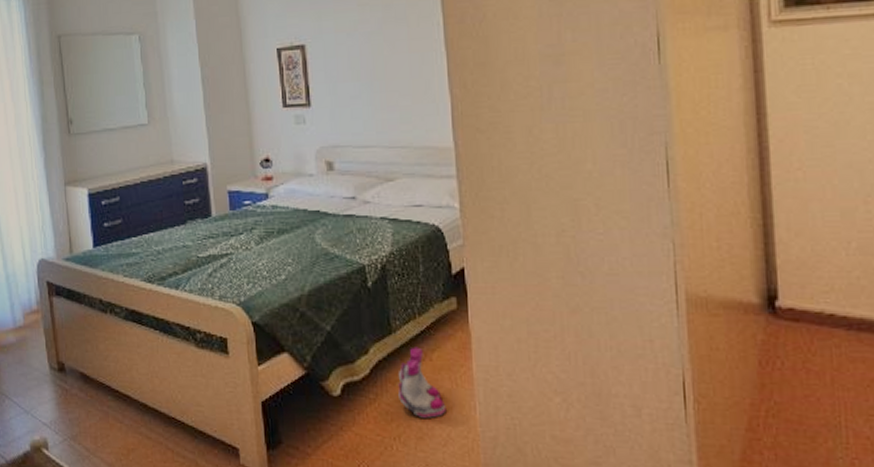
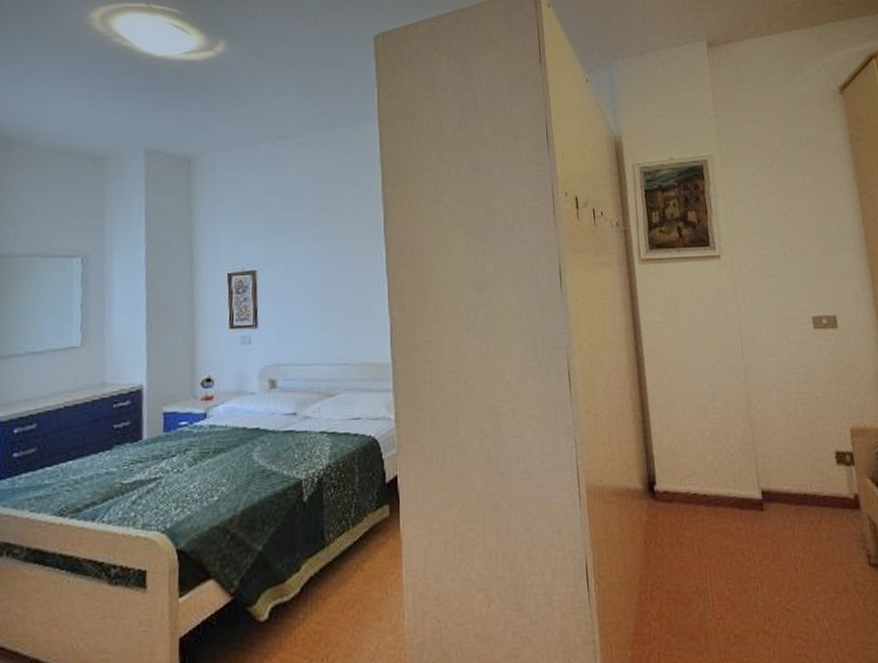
boots: present [398,347,446,418] -> none [329,558,376,633]

